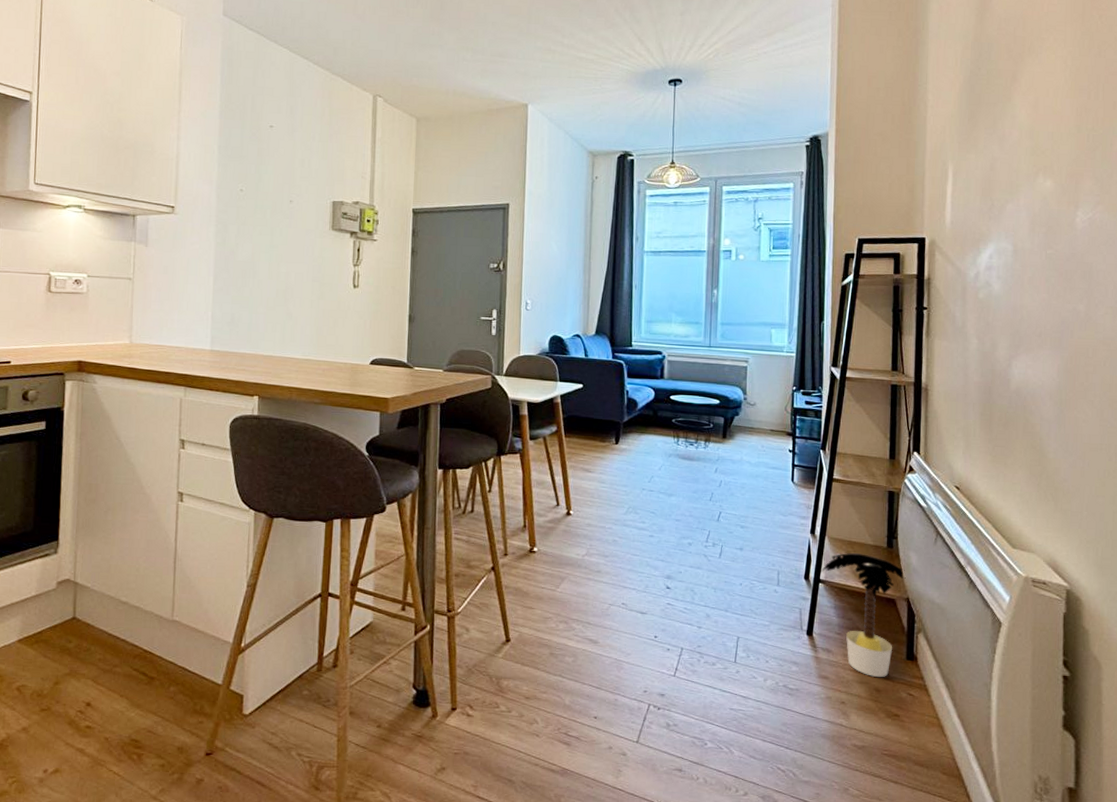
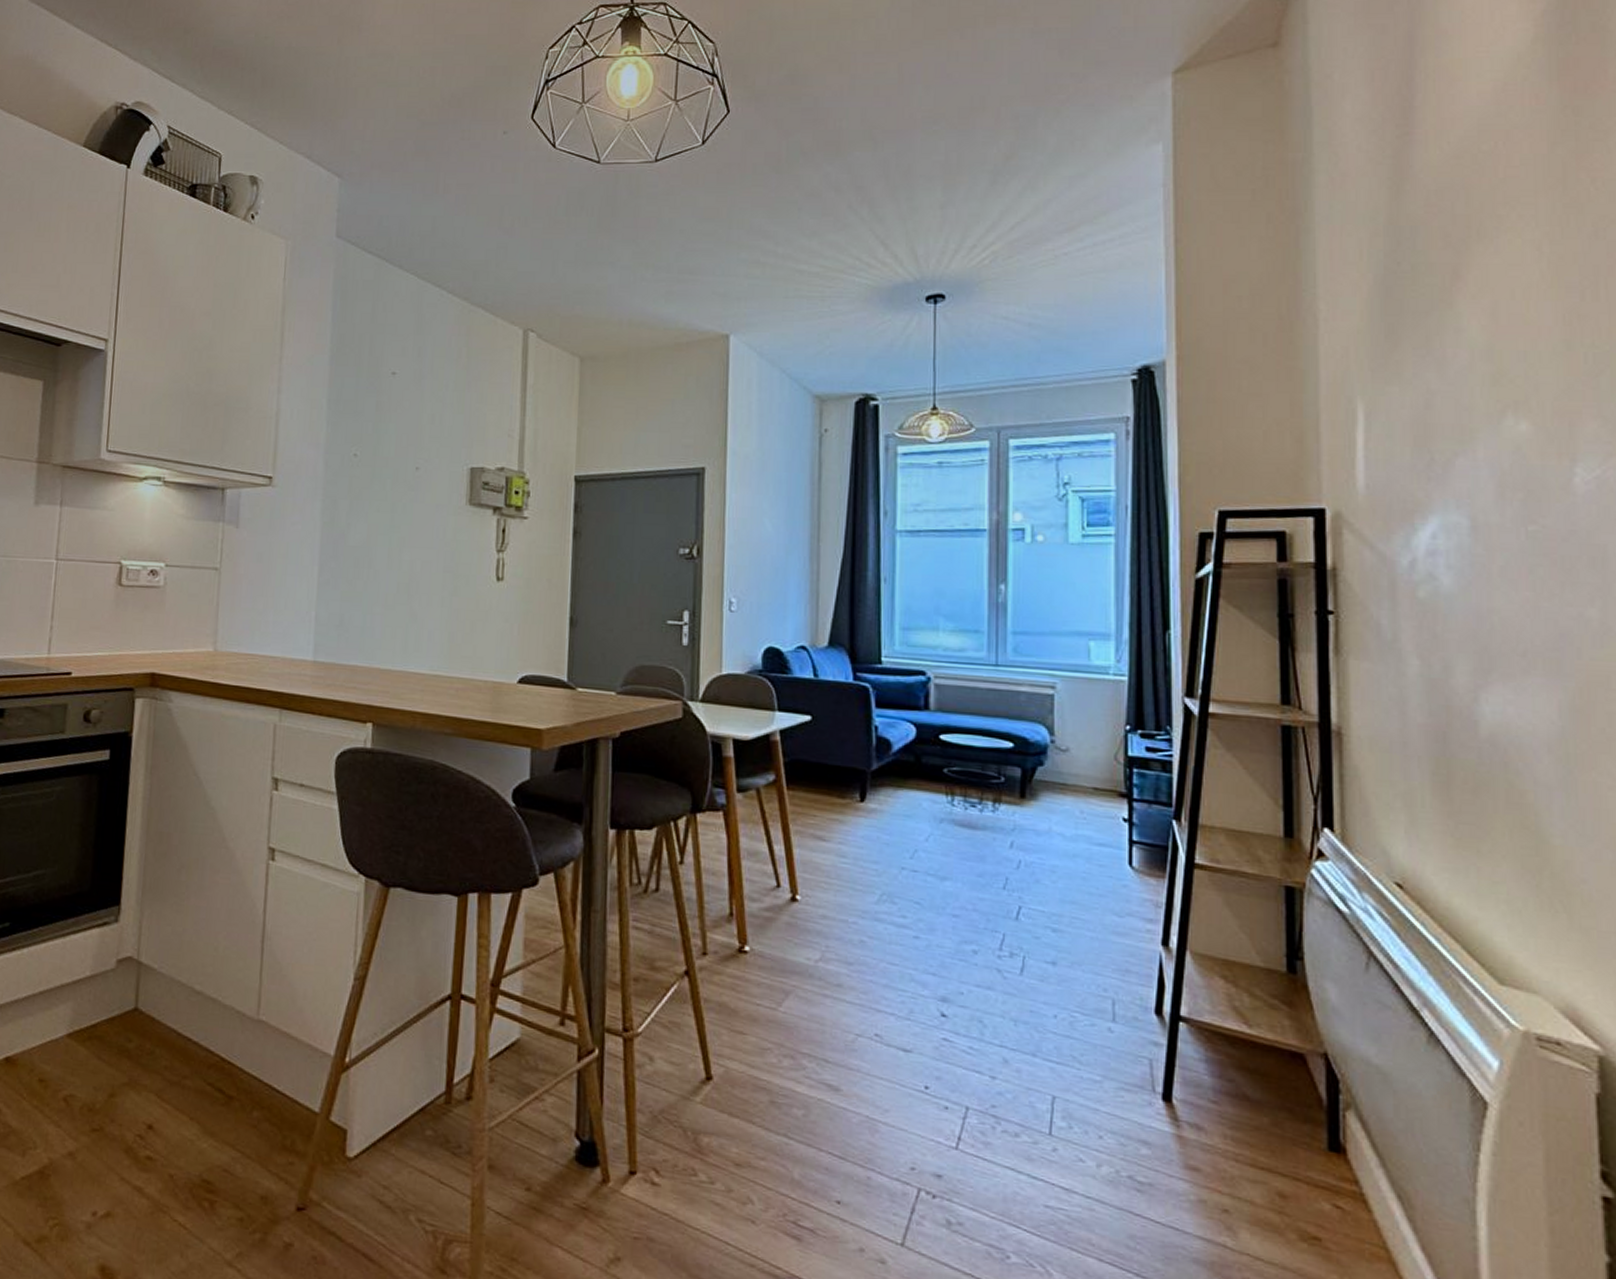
potted plant: present [821,552,906,677] -> none [1182,977,1320,1176]

